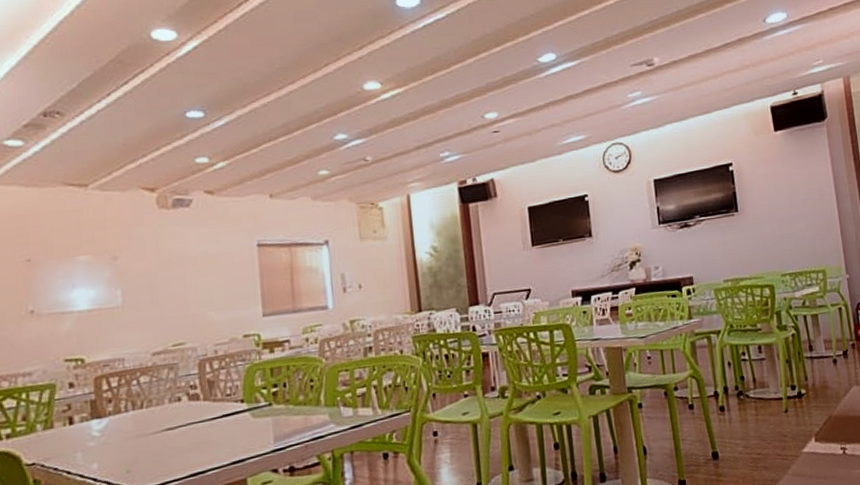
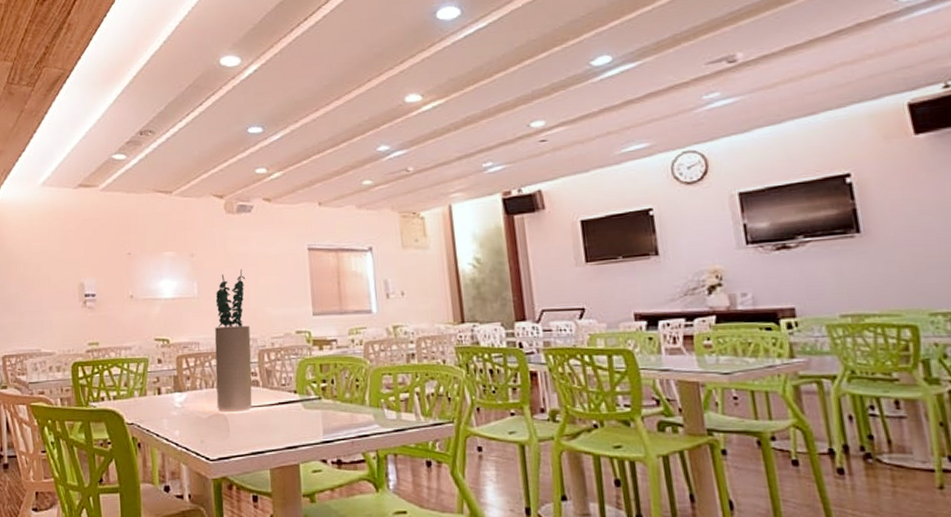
vase: none [144,270,192,435] -> present [214,269,253,412]

